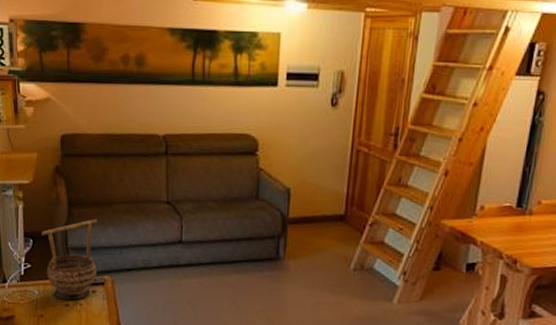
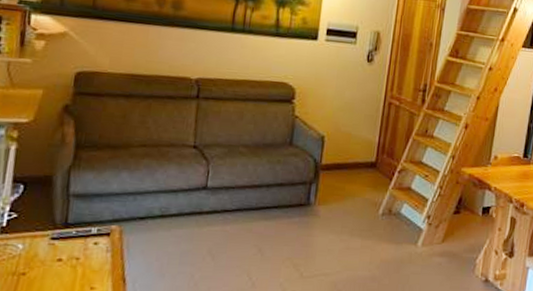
decorative bowl: present [41,219,98,301] -> none [36,163,110,255]

